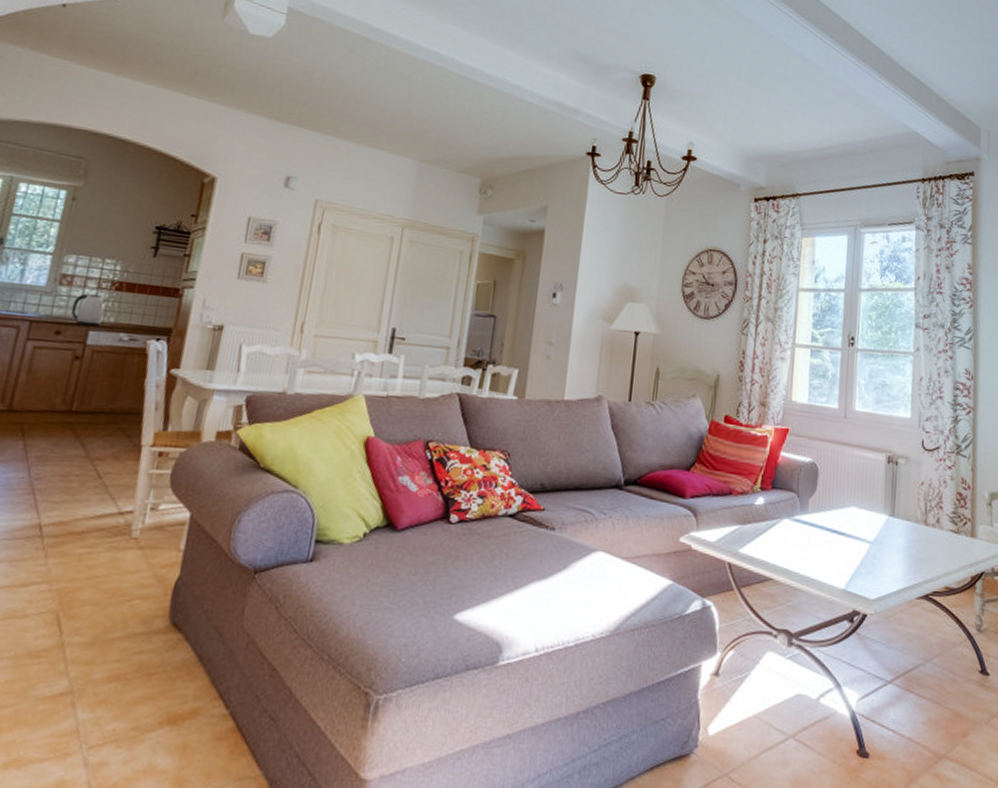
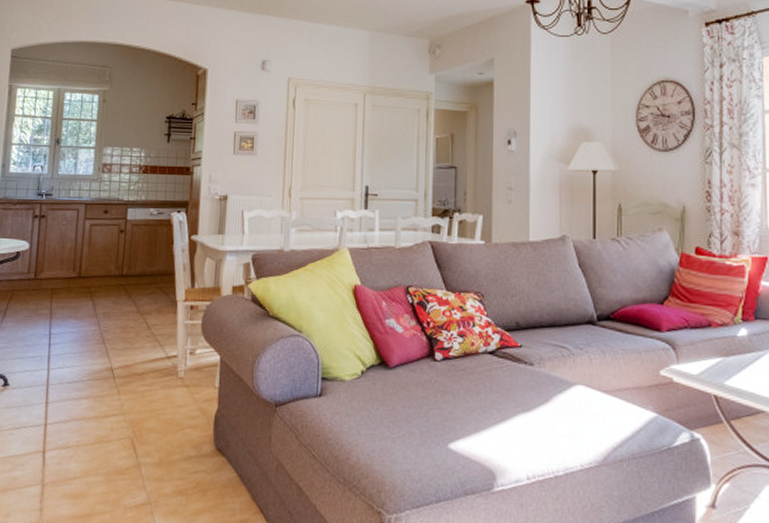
kettle: present [71,293,105,327] -> none [113,177,136,205]

